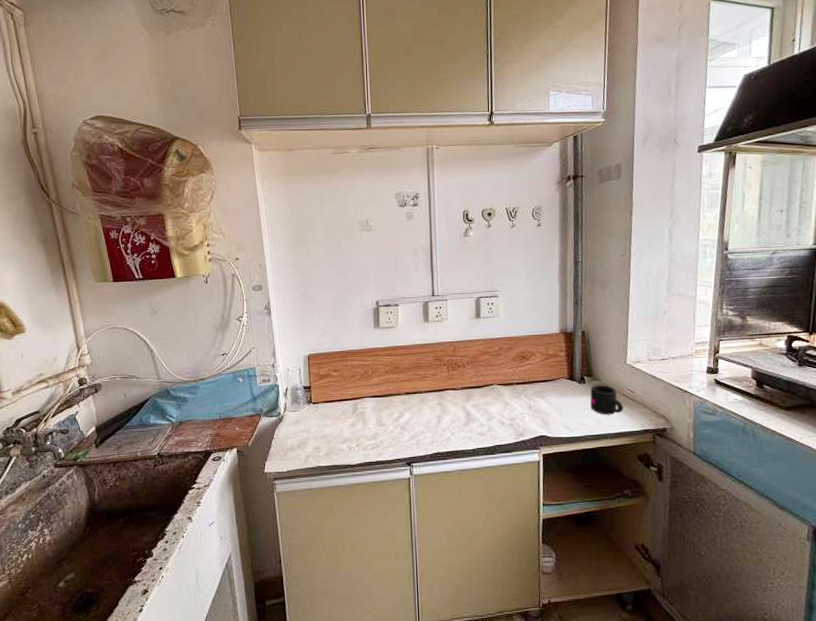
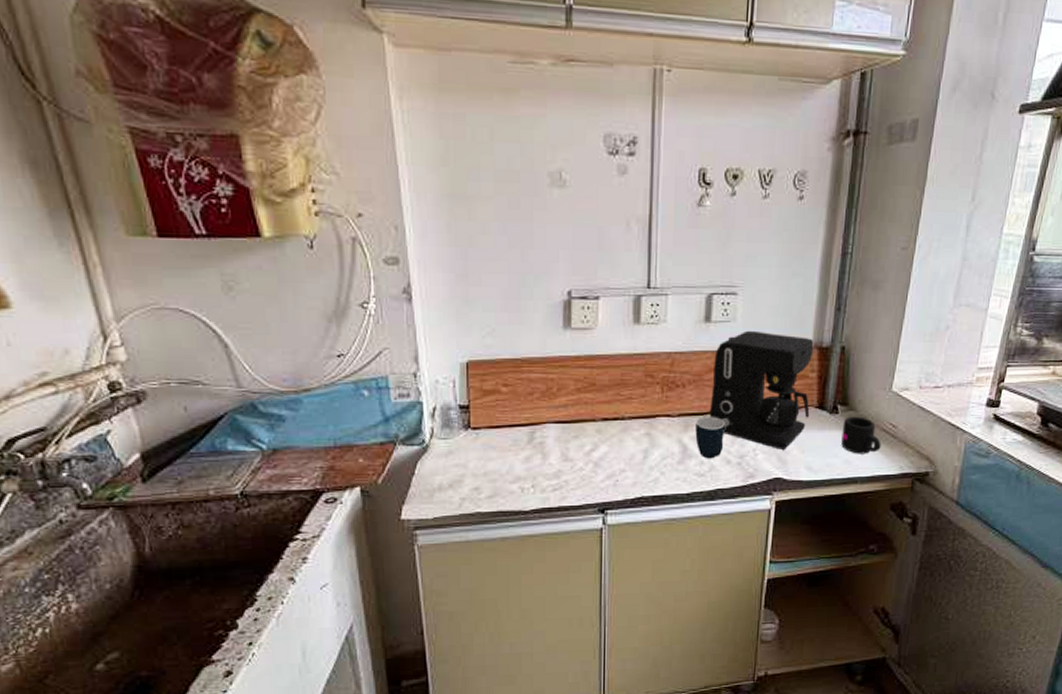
mug: none [475,388,498,422] -> present [695,416,725,459]
coffee maker: none [484,322,563,413] -> present [709,330,814,450]

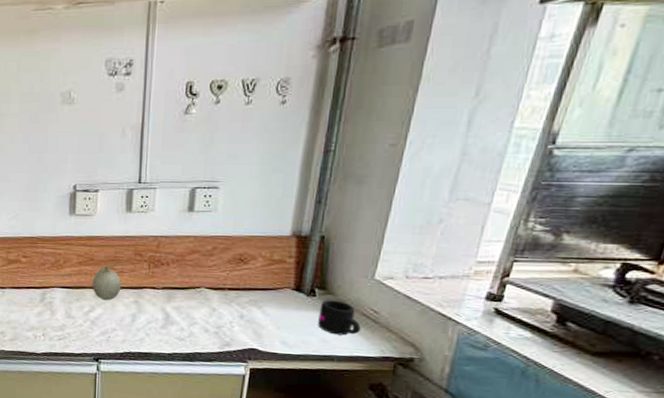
fruit: none [594,386,633,435] -> present [92,262,124,301]
mug: present [695,416,725,459] -> none [177,290,204,327]
coffee maker: present [709,330,814,450] -> none [190,219,293,325]

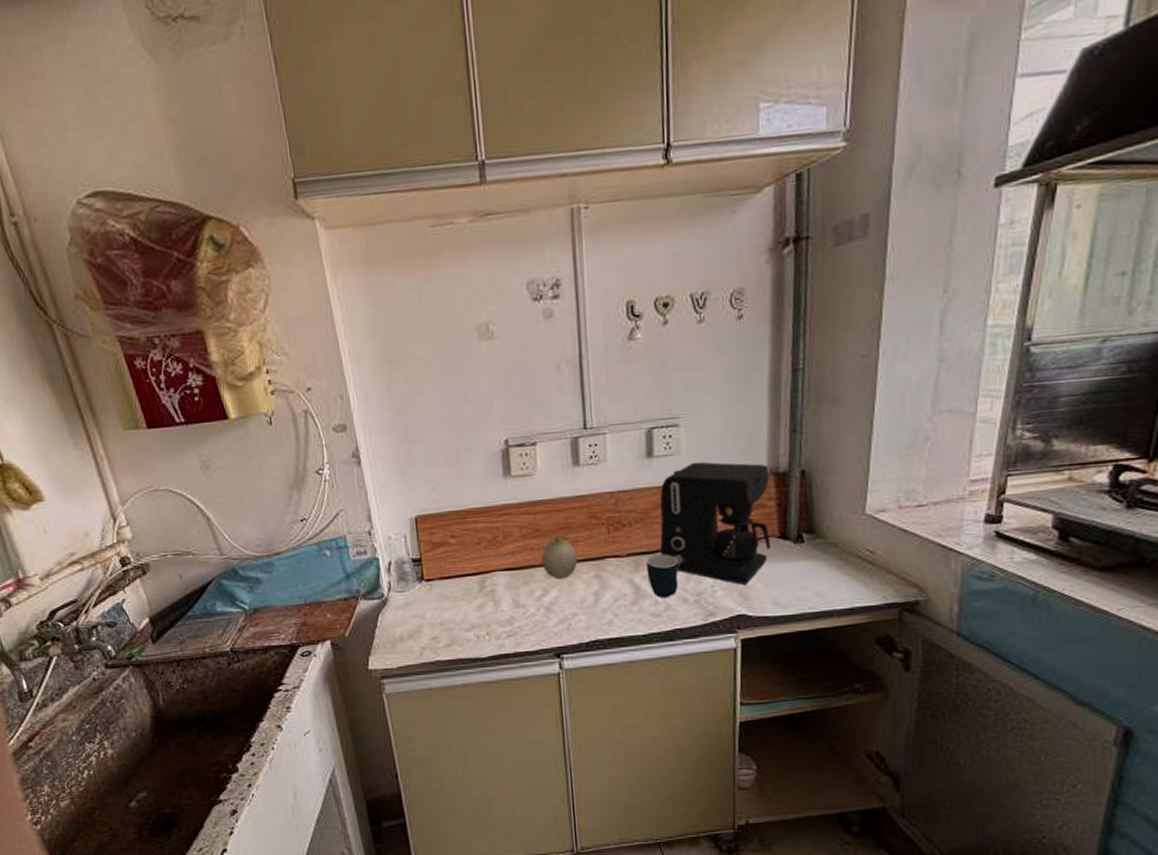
mug: none [177,290,204,327] -> present [646,554,679,598]
coffee maker: none [190,219,293,325] -> present [660,461,771,585]
mug: present [318,300,361,335] -> none [810,544,858,585]

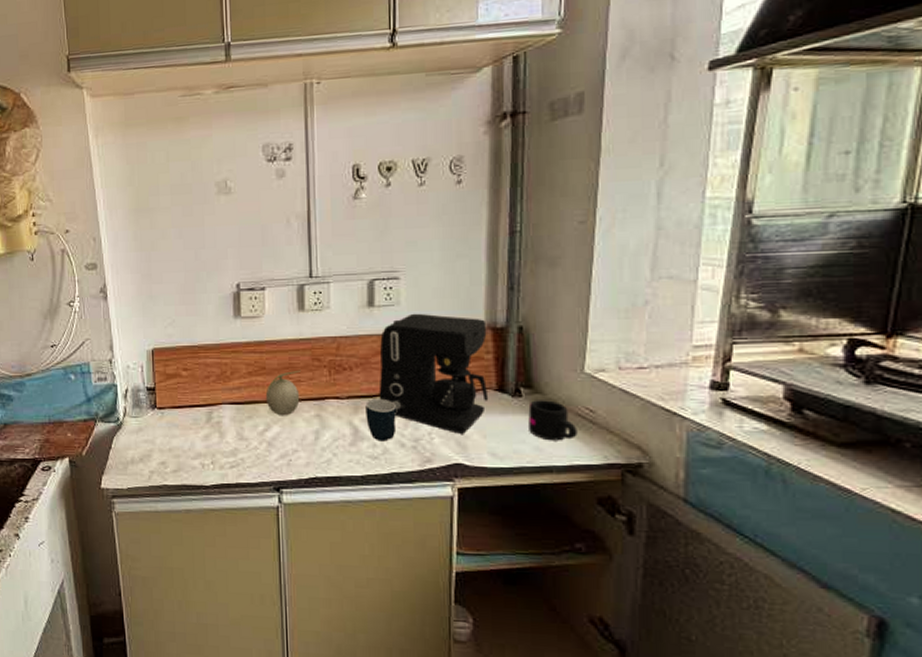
mug: none [810,544,858,585] -> present [528,400,577,441]

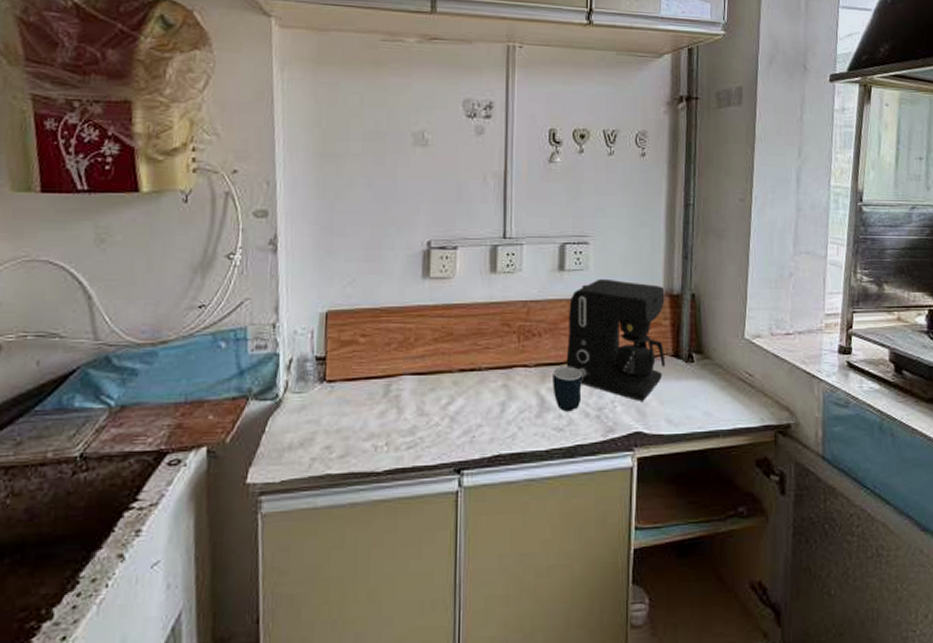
fruit: present [265,370,301,416] -> none [451,336,489,387]
mug: present [528,400,577,441] -> none [699,365,739,405]

